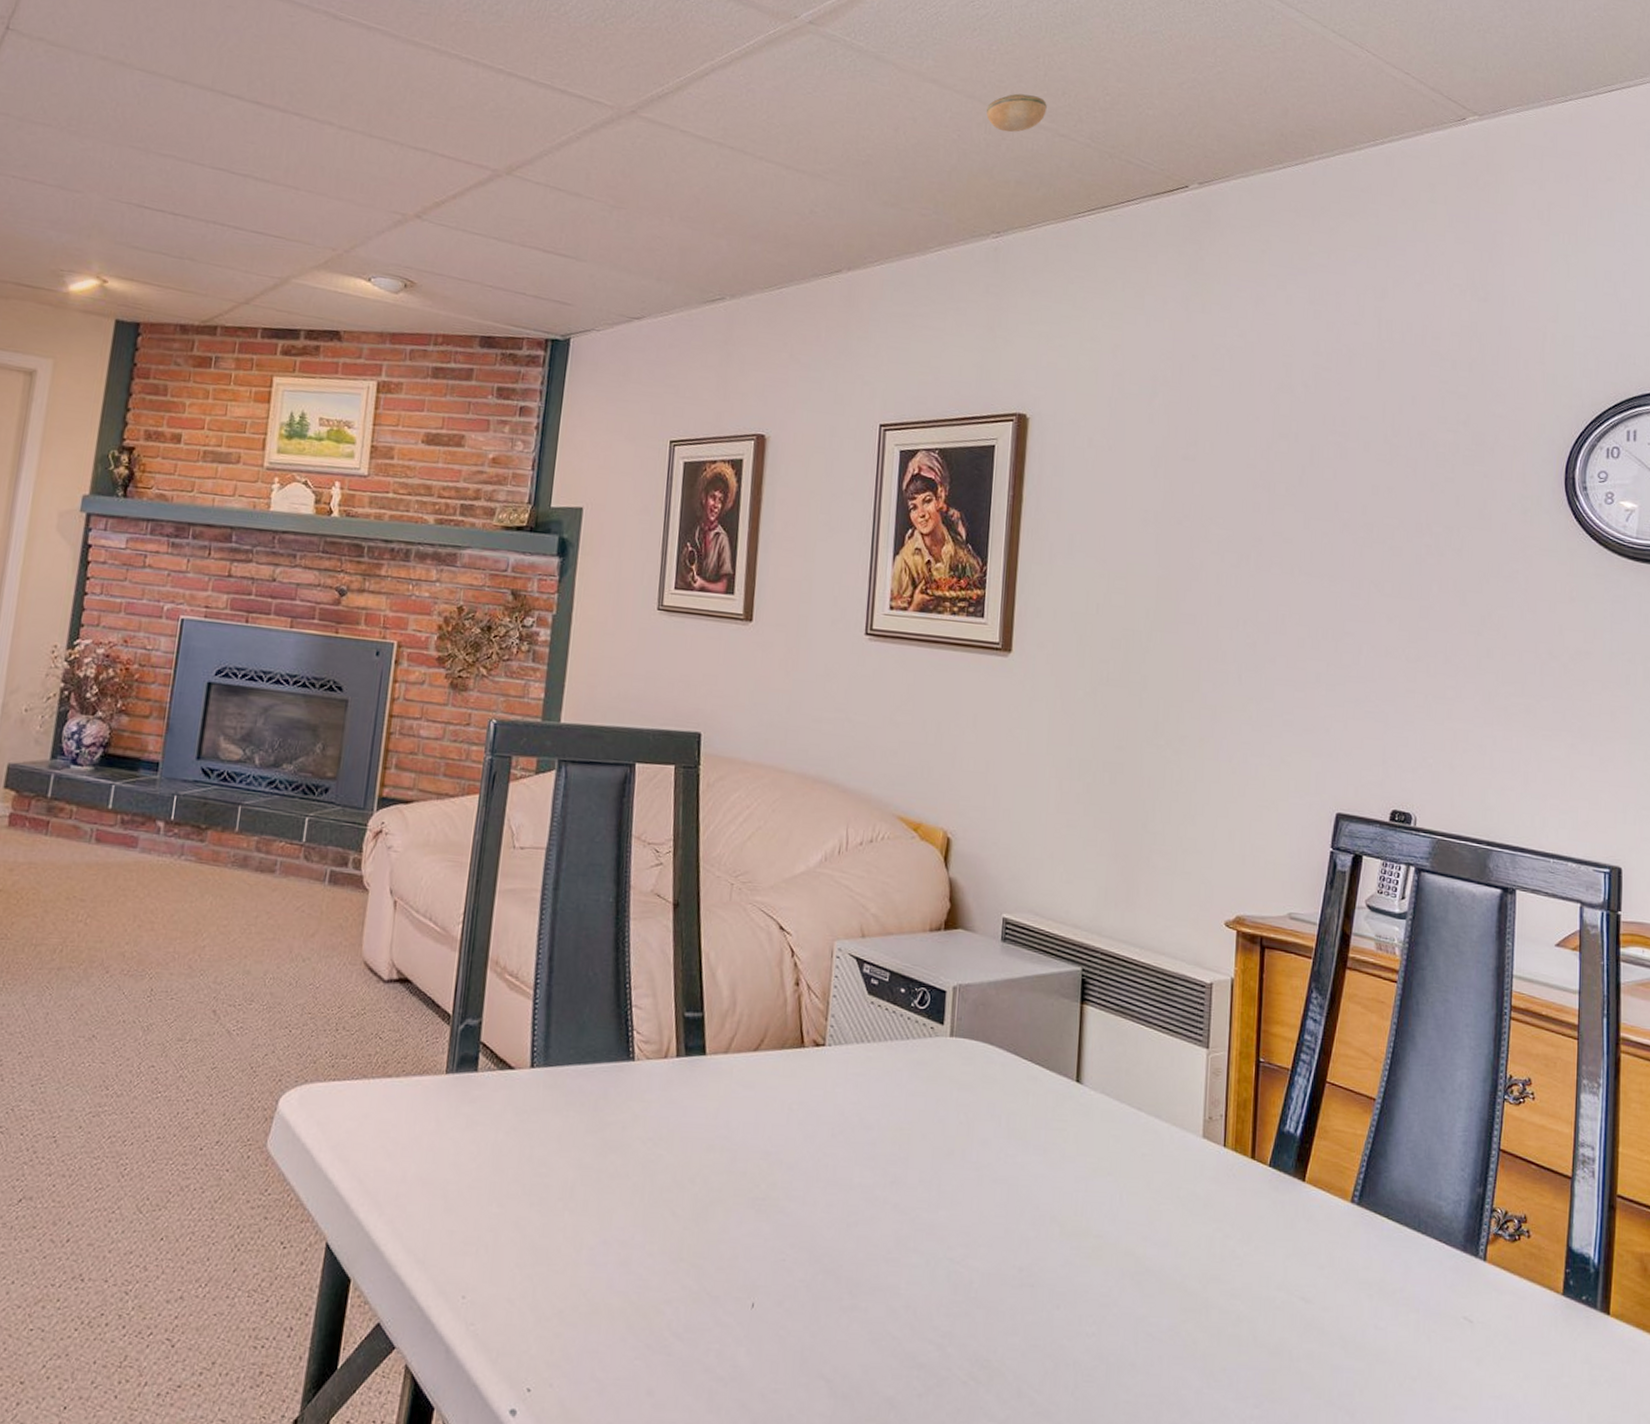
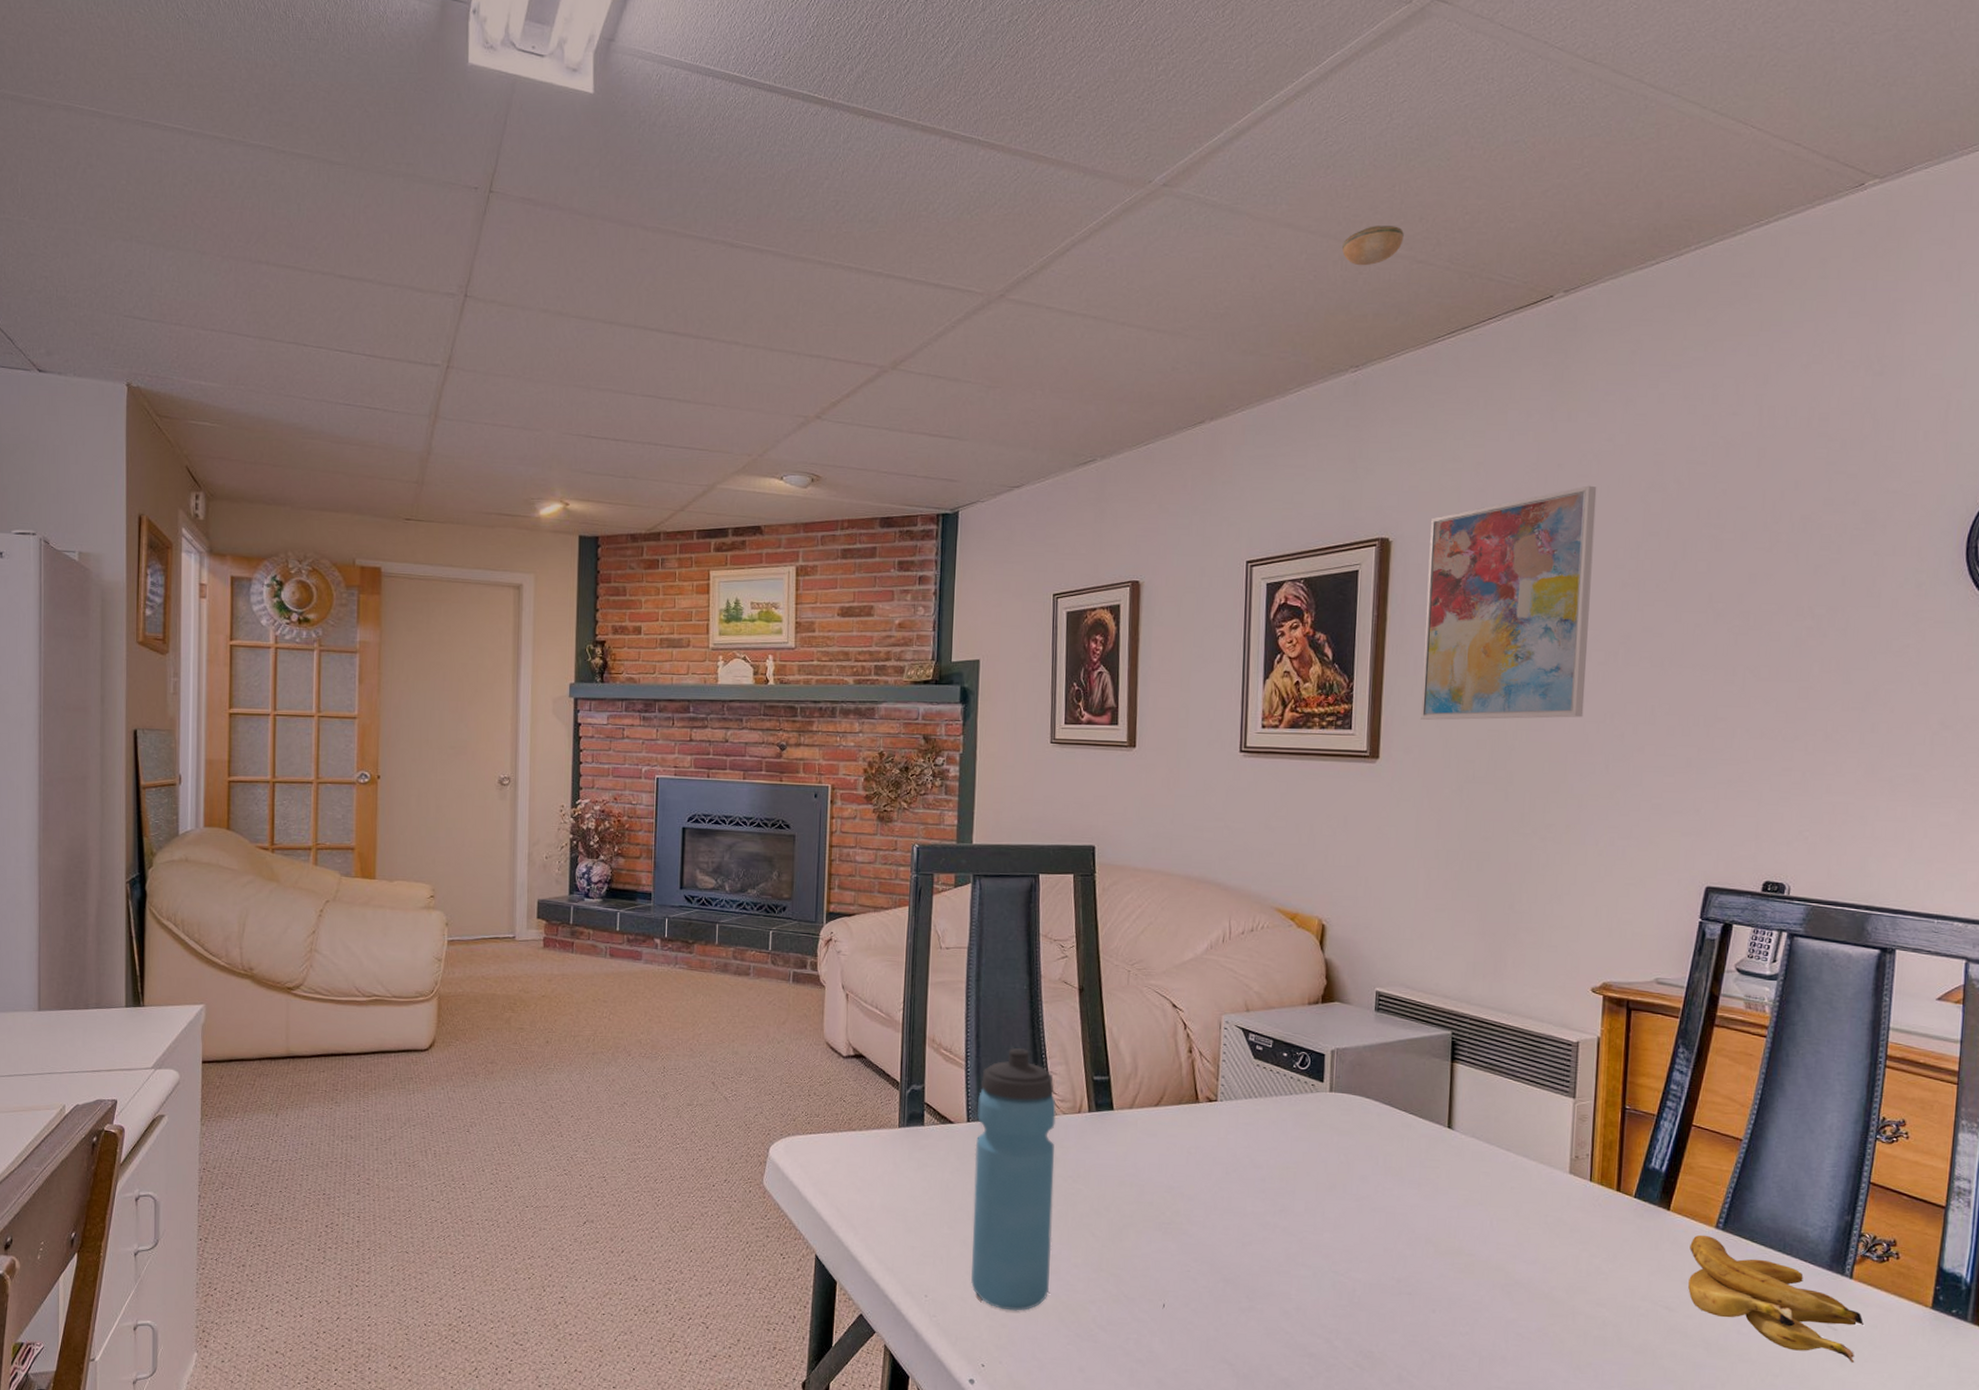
water bottle: none [521,973,639,1316] -> present [971,1047,1056,1311]
wall art: none [1055,380,1230,622] -> present [1421,485,1597,720]
banana: none [1324,1210,1499,1361] -> present [1688,1234,1865,1363]

